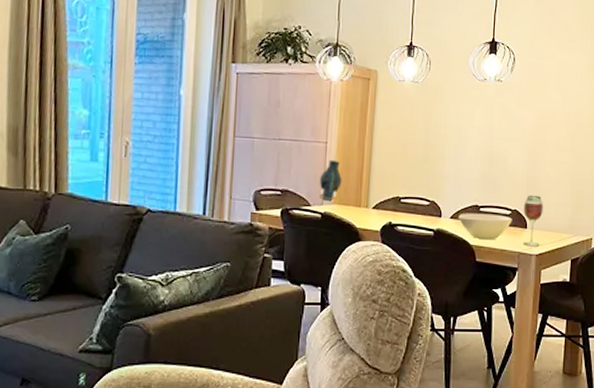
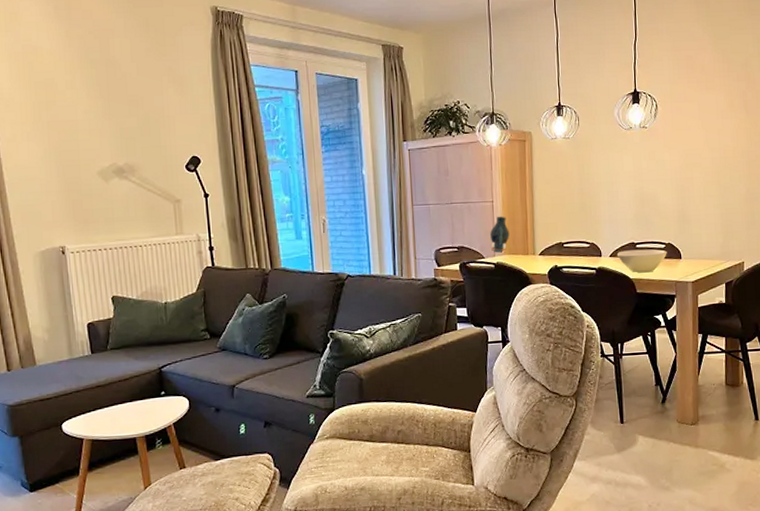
wineglass: present [523,195,543,246] -> none [676,228,695,274]

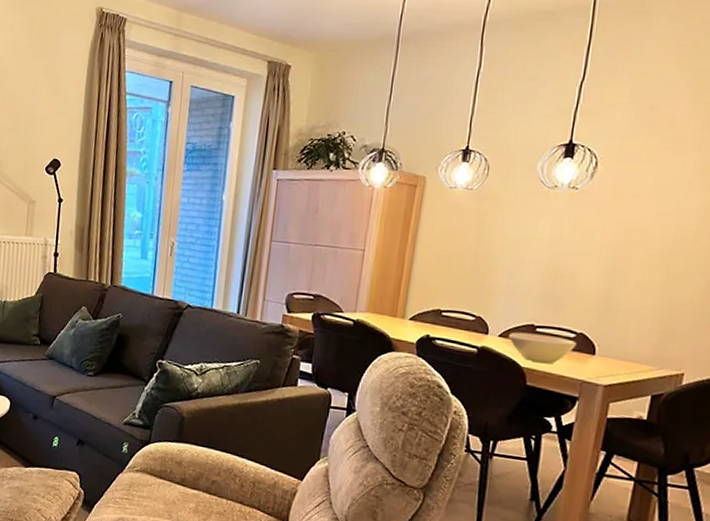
vase: present [490,216,510,253] -> none [353,267,378,310]

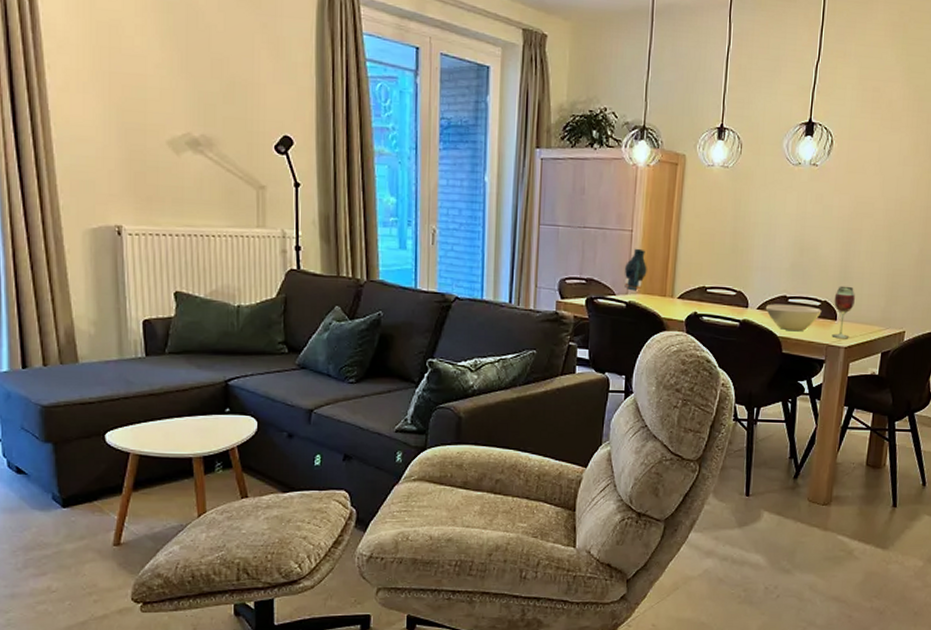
vase: none [353,267,378,310] -> present [624,248,647,291]
wineglass: none [588,317,620,376] -> present [832,285,855,338]

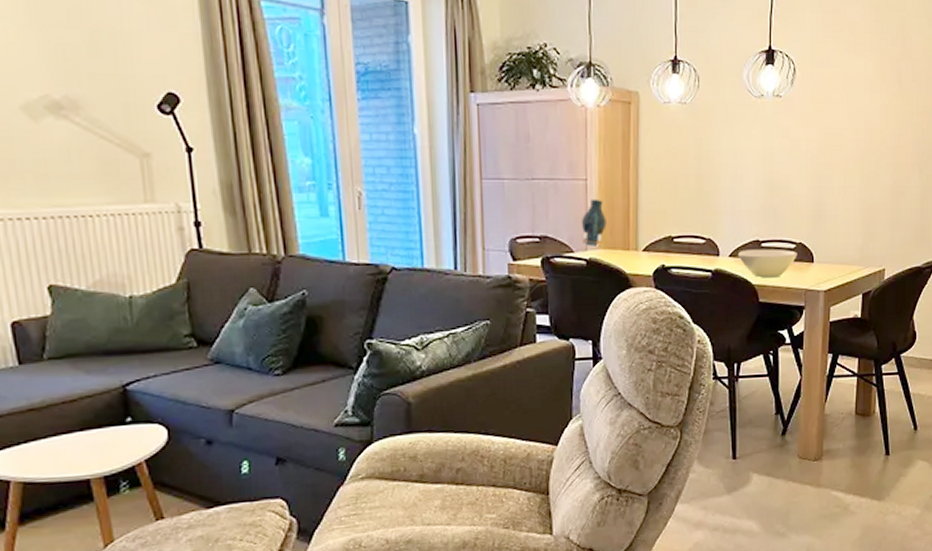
wineglass: present [832,285,855,338] -> none [809,225,831,281]

